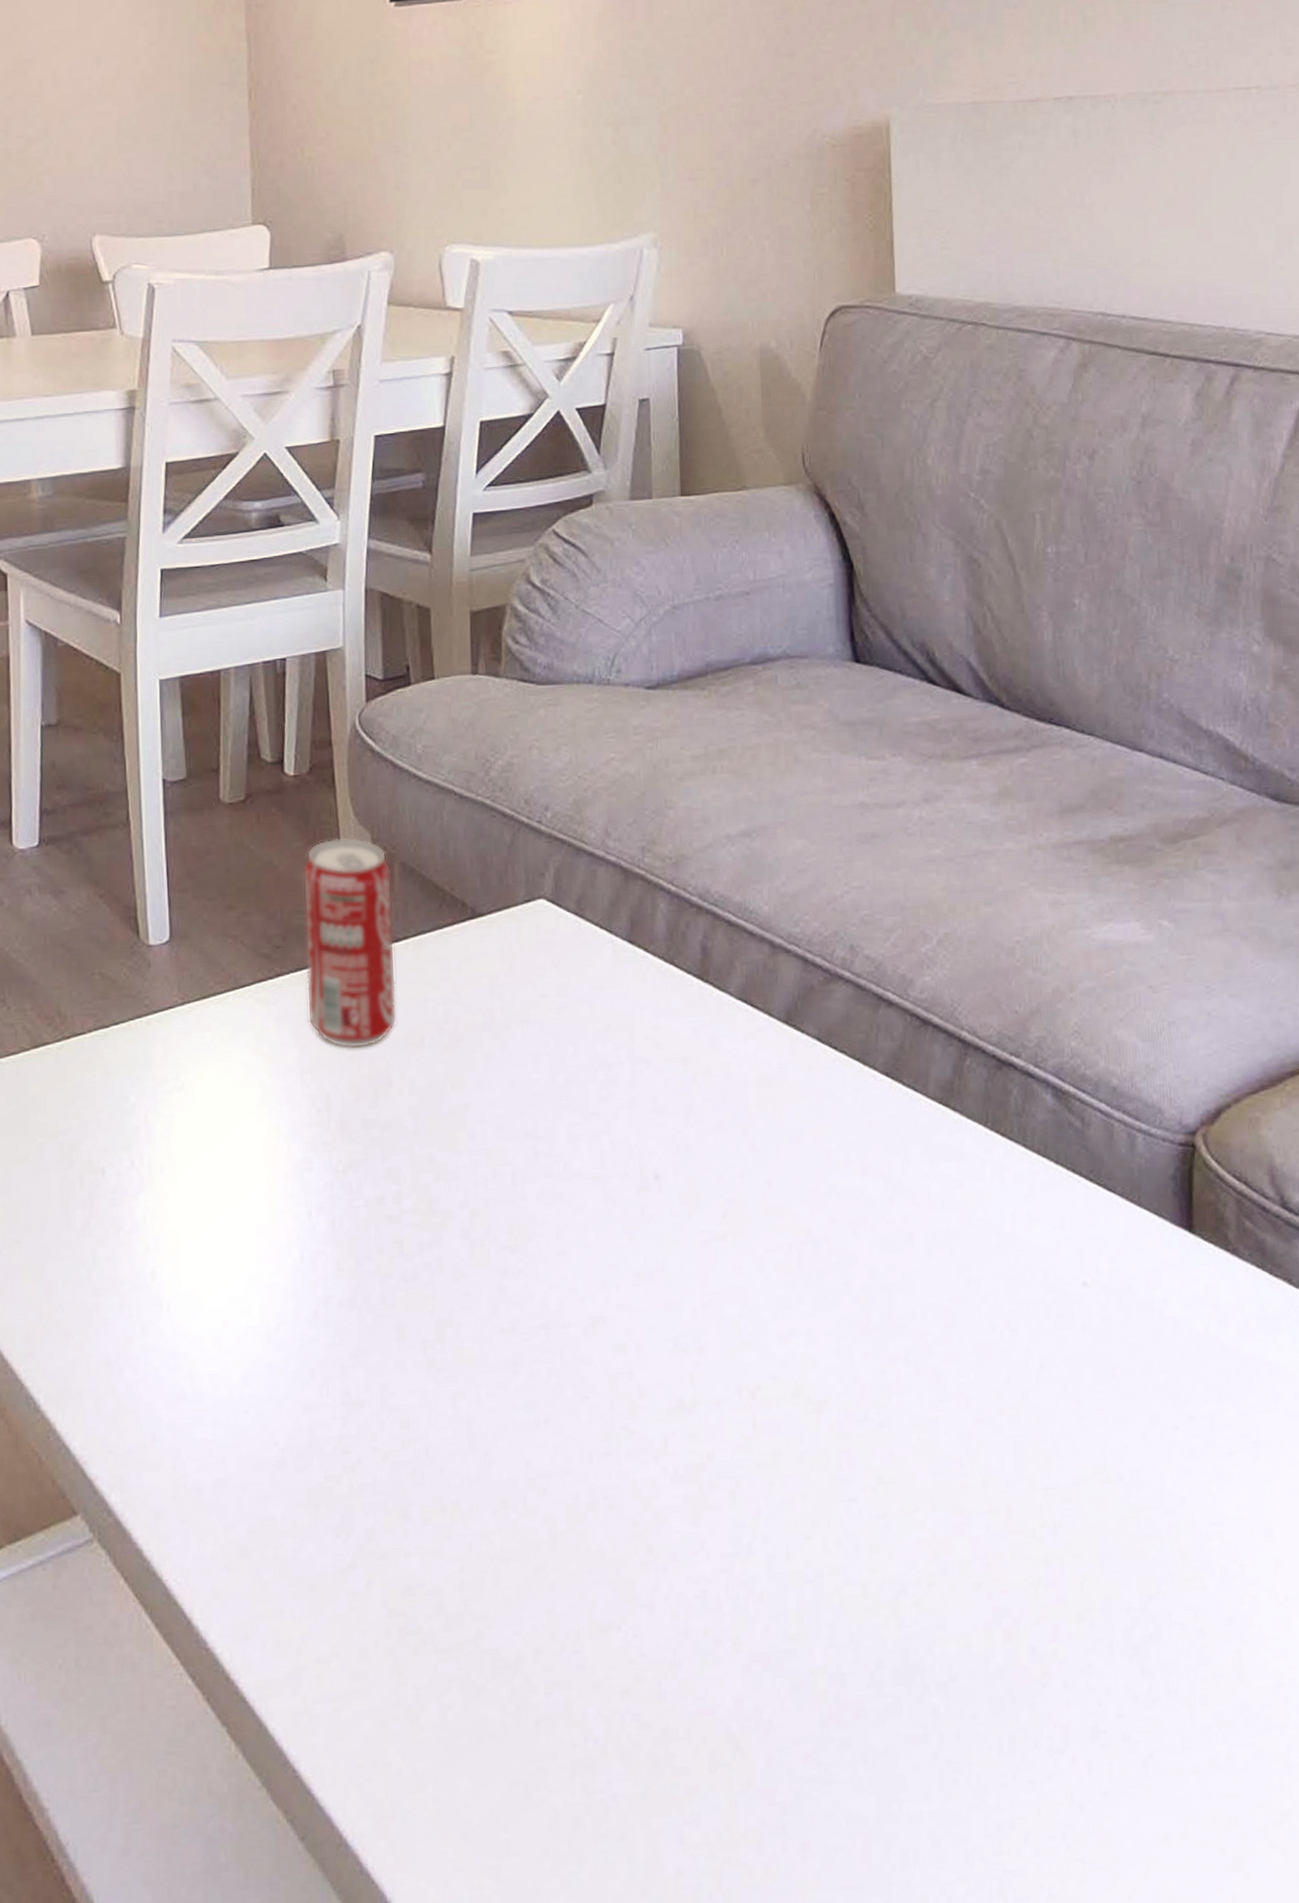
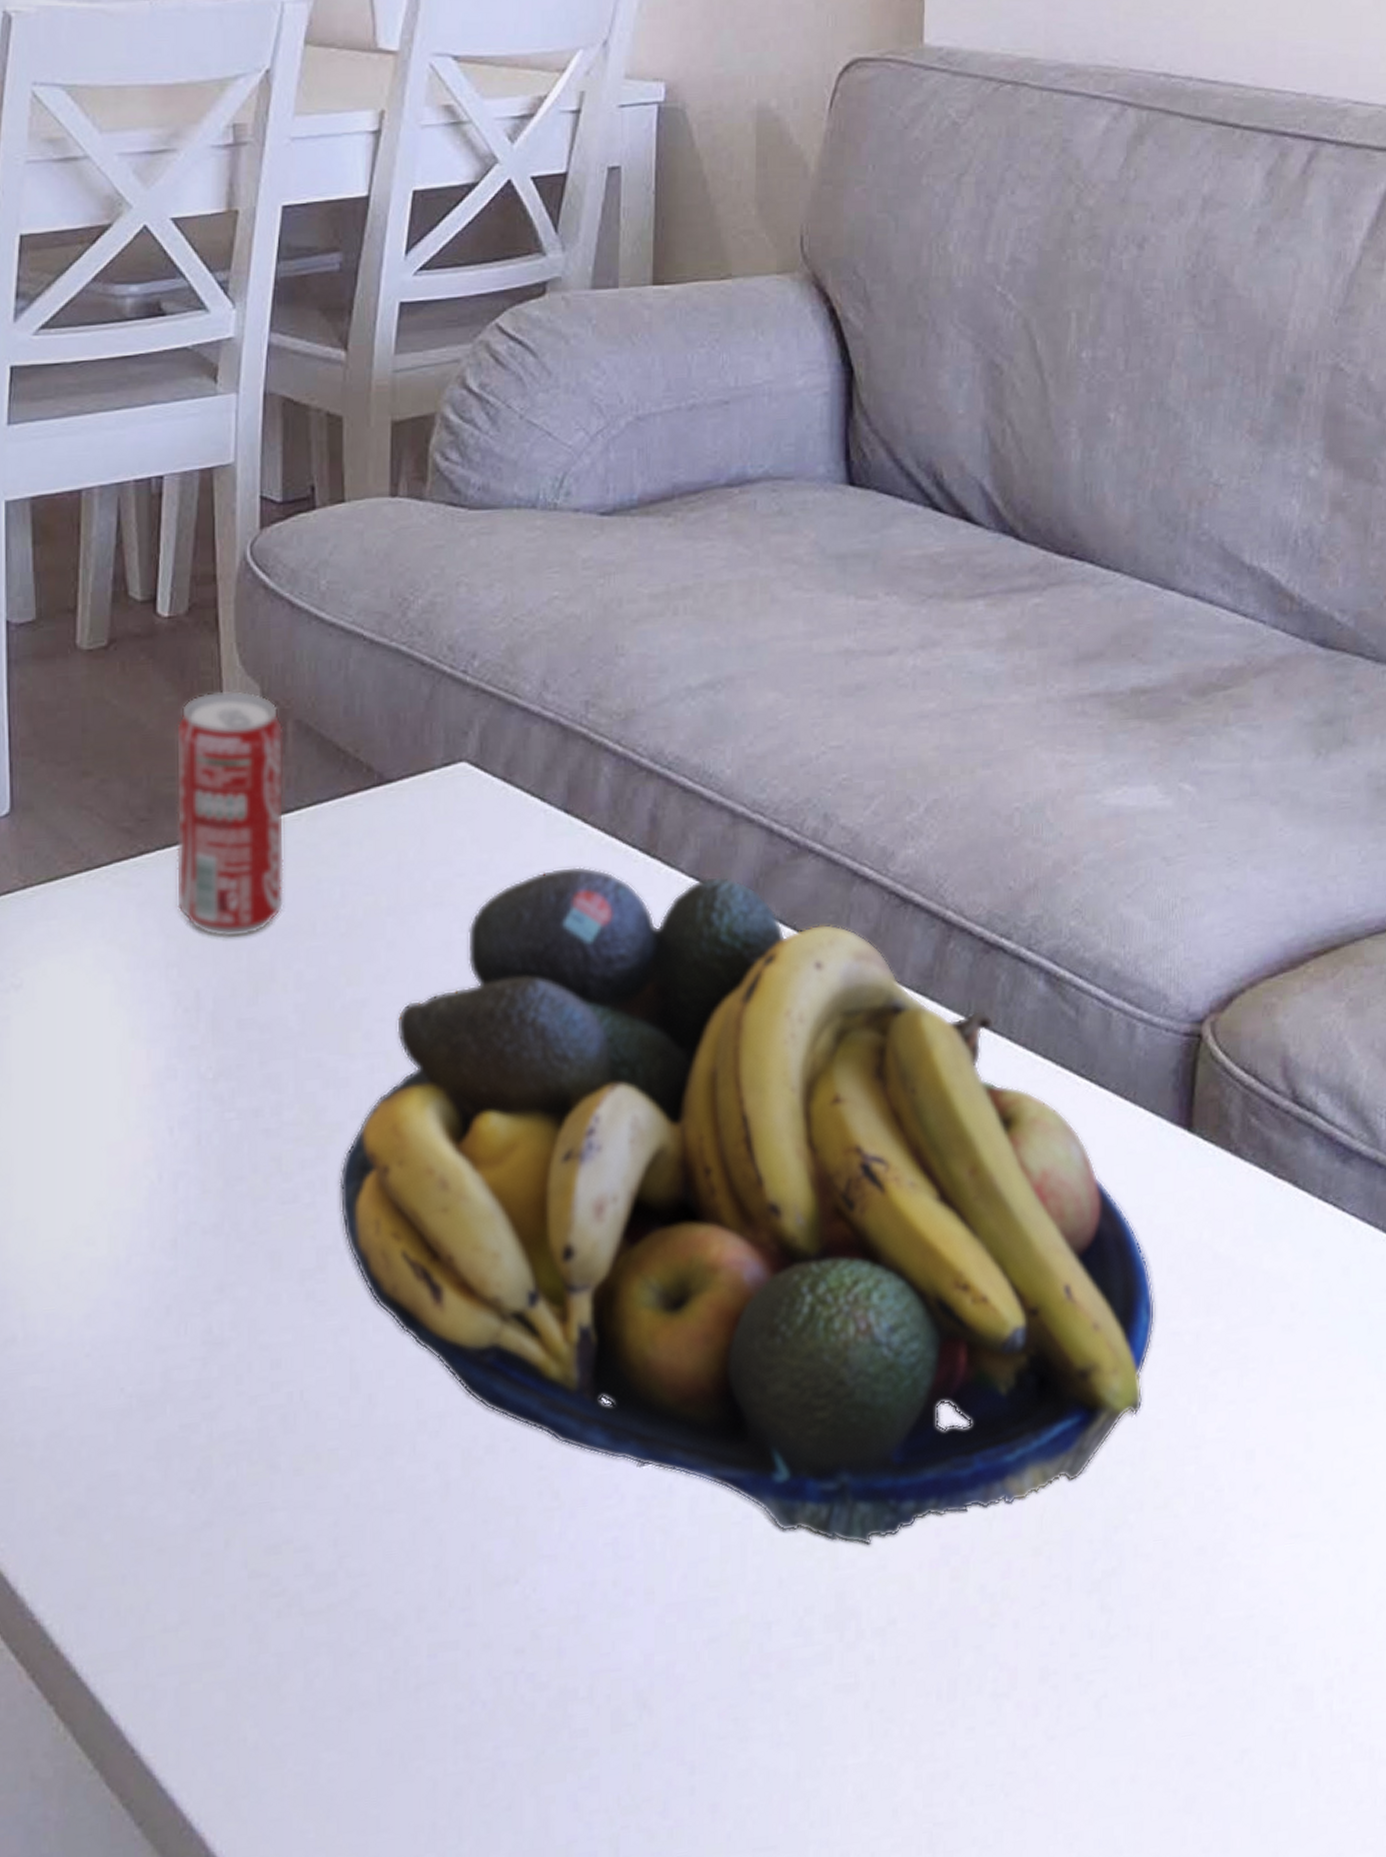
fruit bowl: none [452,989,1172,1606] -> present [339,866,1156,1546]

